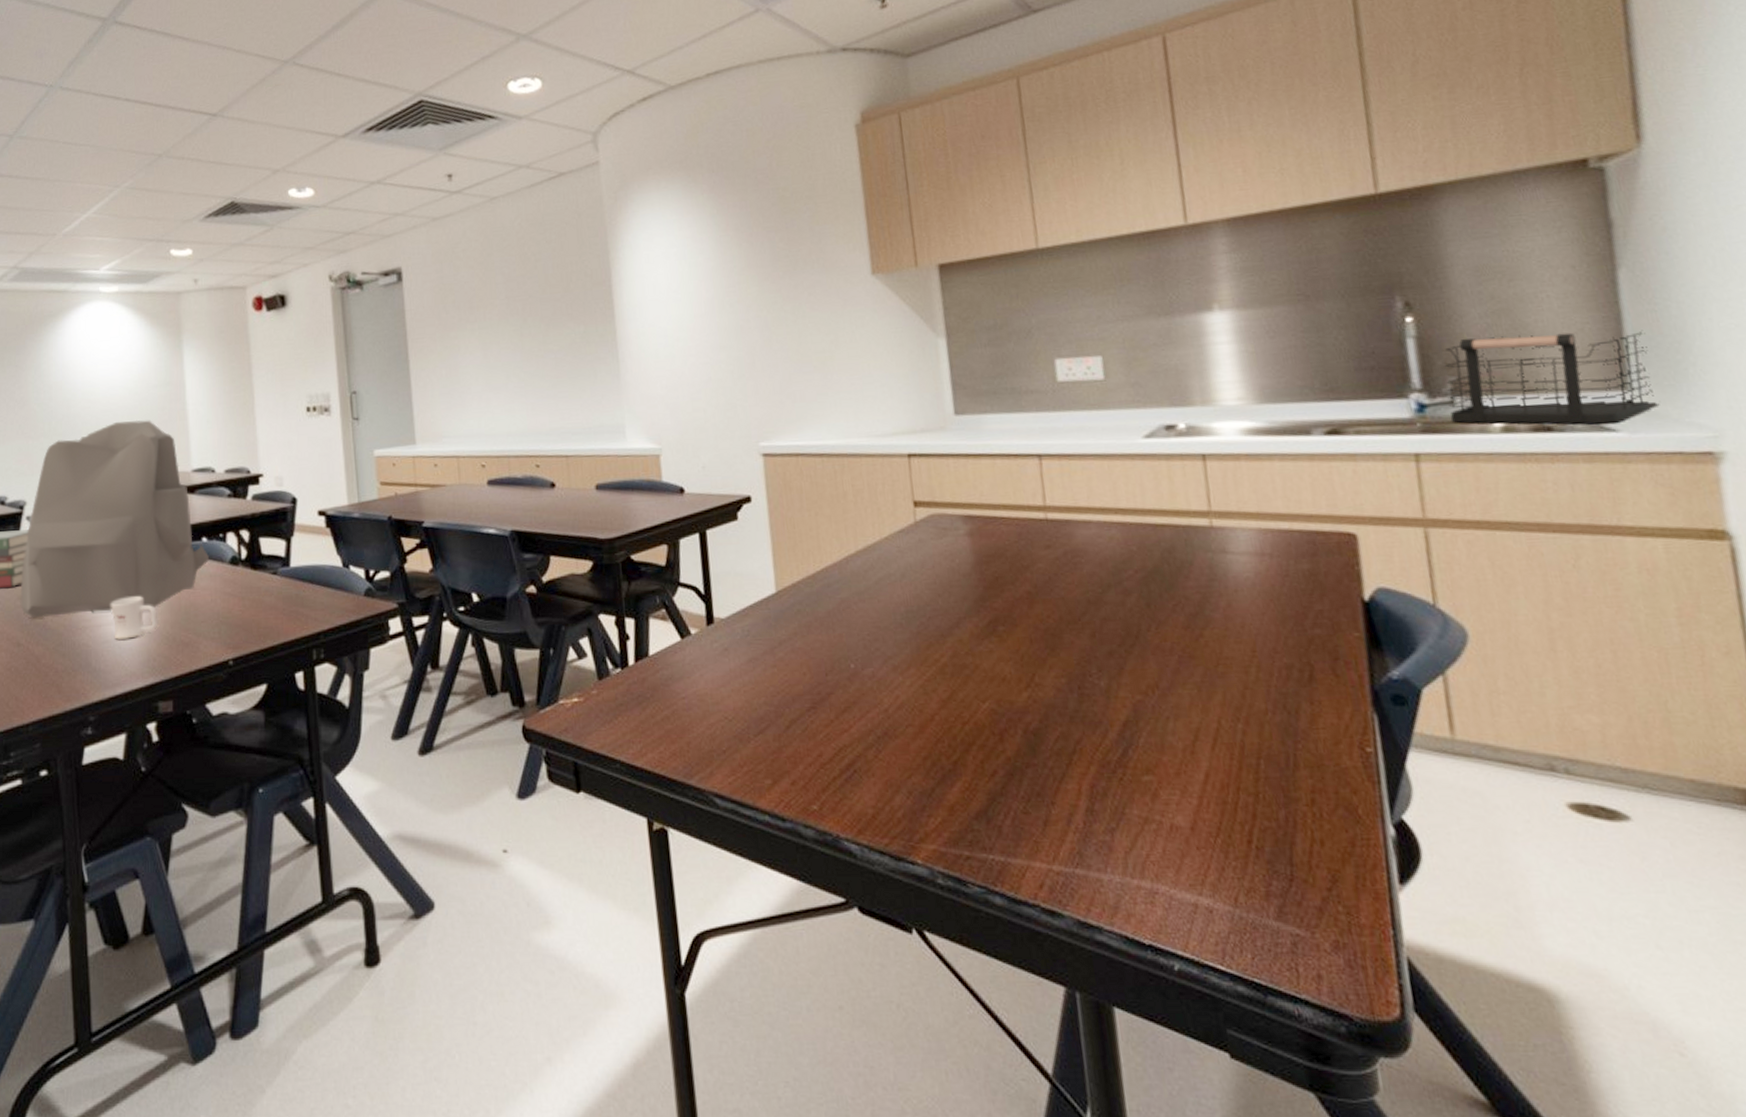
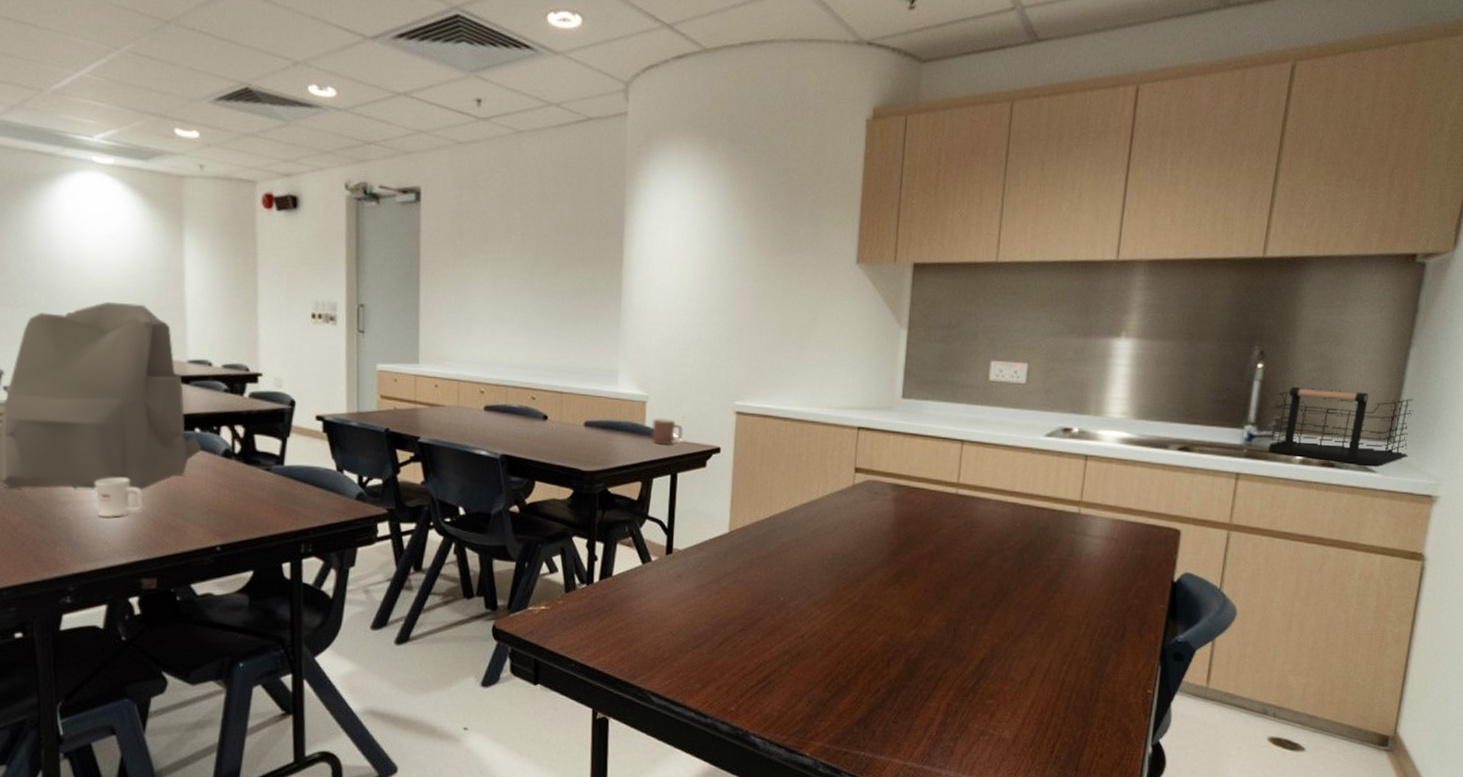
mug: none [670,470,706,501] -> present [651,418,683,445]

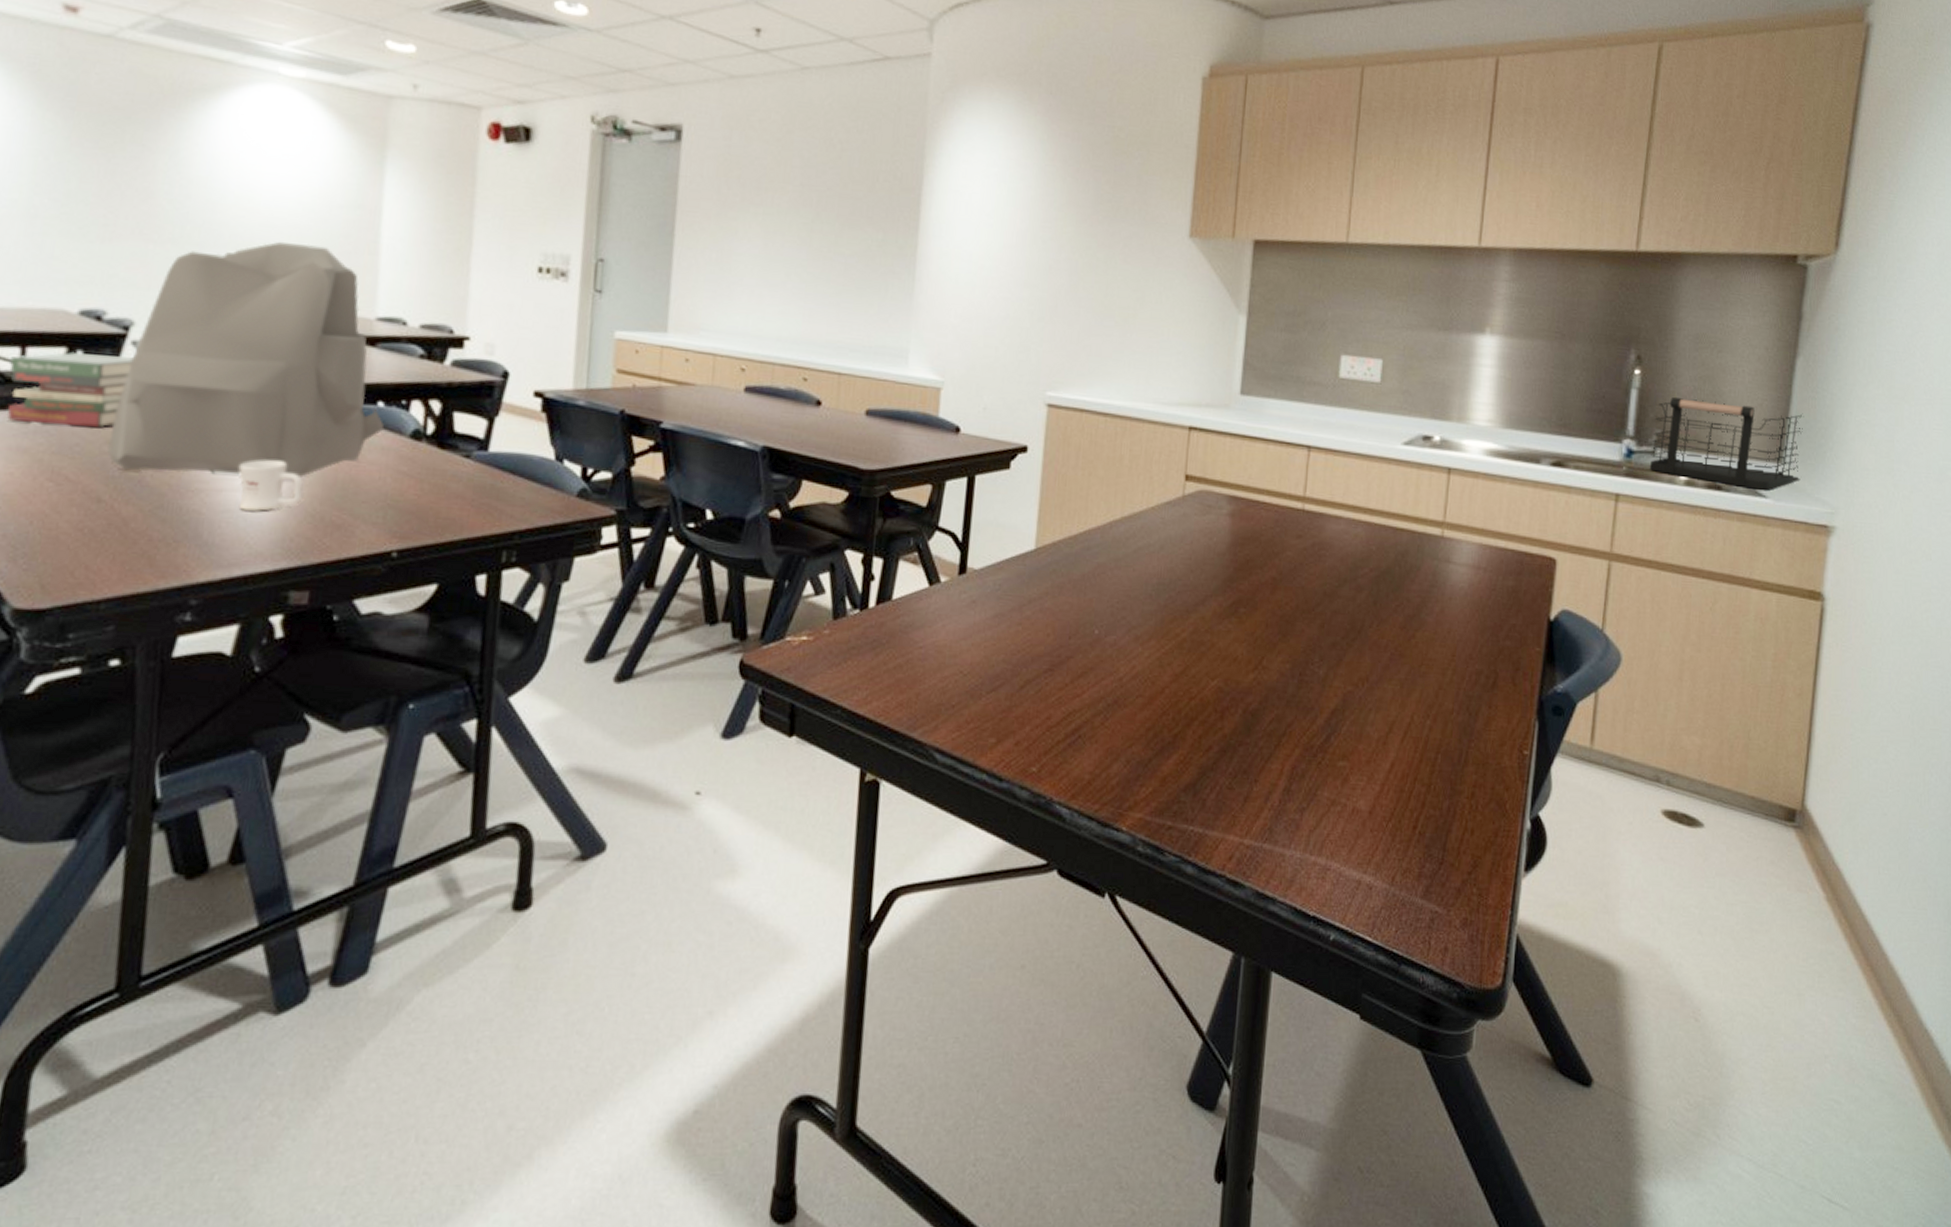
mug: present [651,418,683,445] -> none [945,408,983,441]

